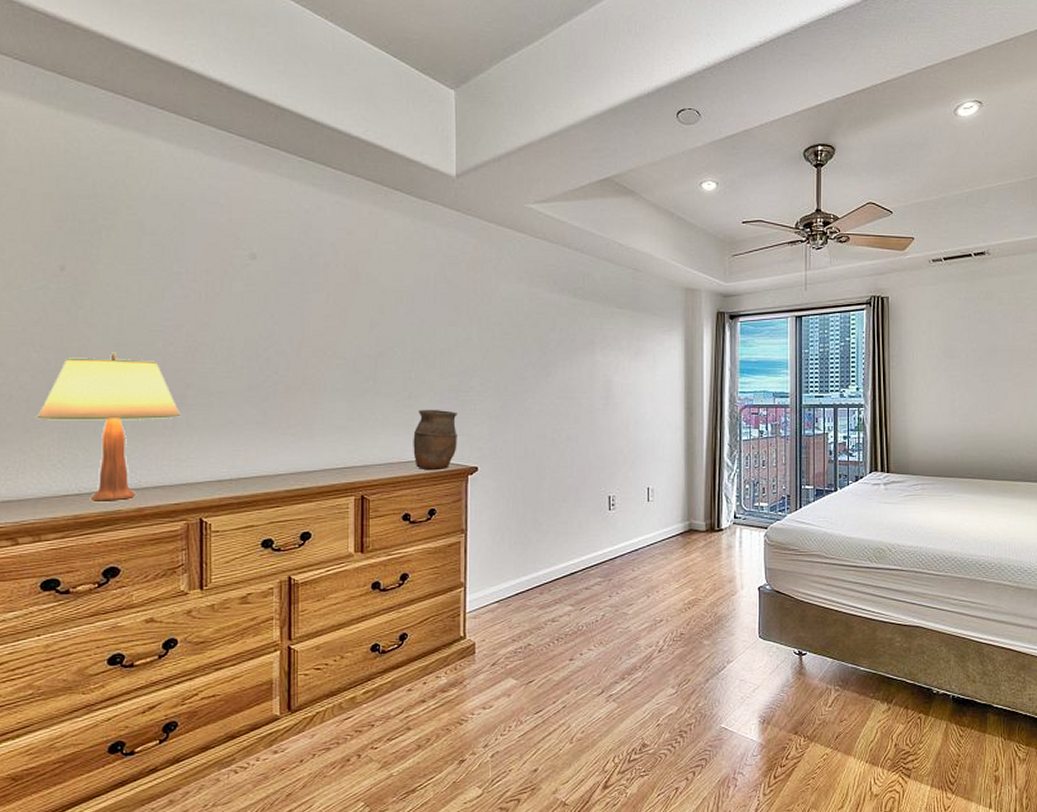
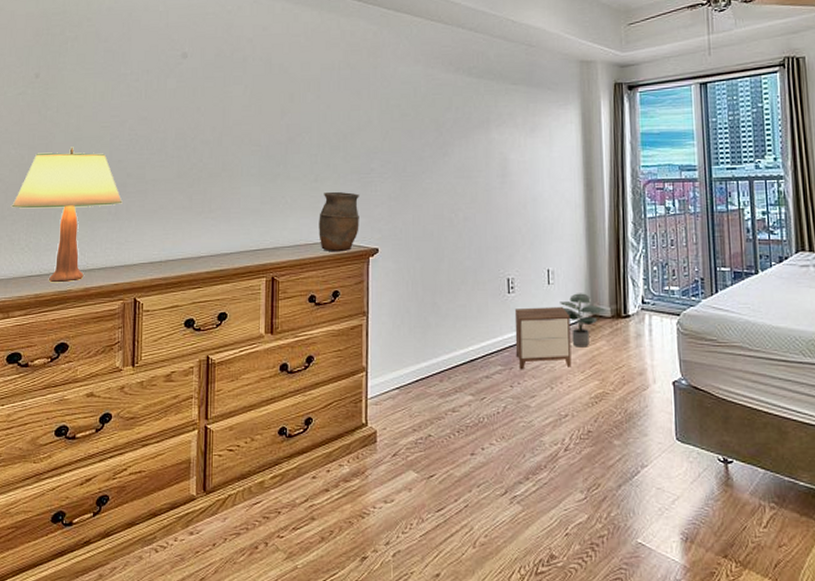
nightstand: none [615,523,668,581] -> present [514,307,572,370]
potted plant: none [658,509,700,559] -> present [560,293,605,347]

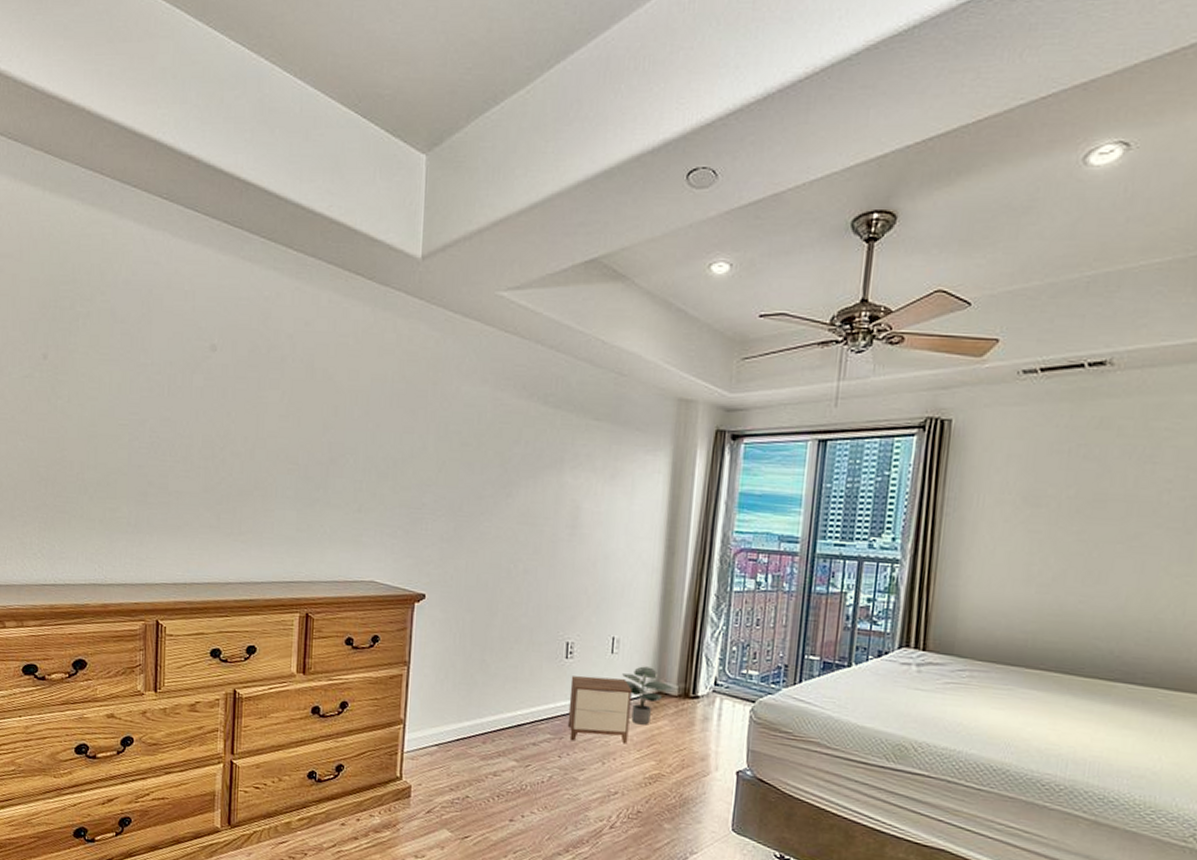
table lamp: present [12,148,123,282] -> none [22,446,143,595]
vase: present [319,192,359,252] -> none [359,526,407,594]

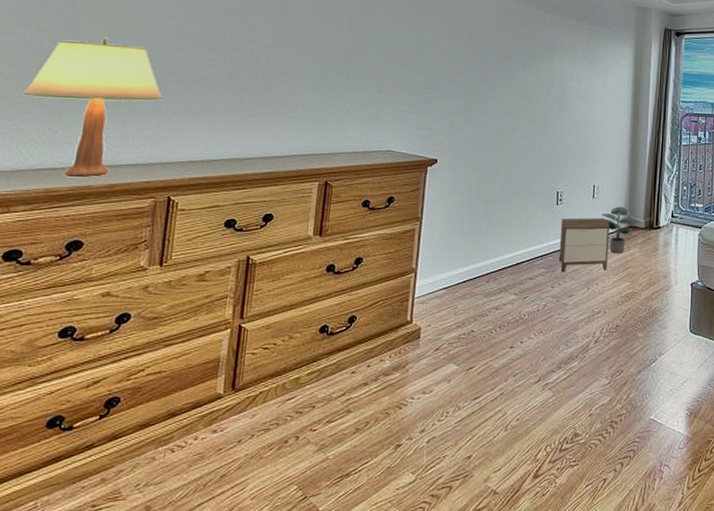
table lamp: none [22,446,143,595] -> present [23,38,163,177]

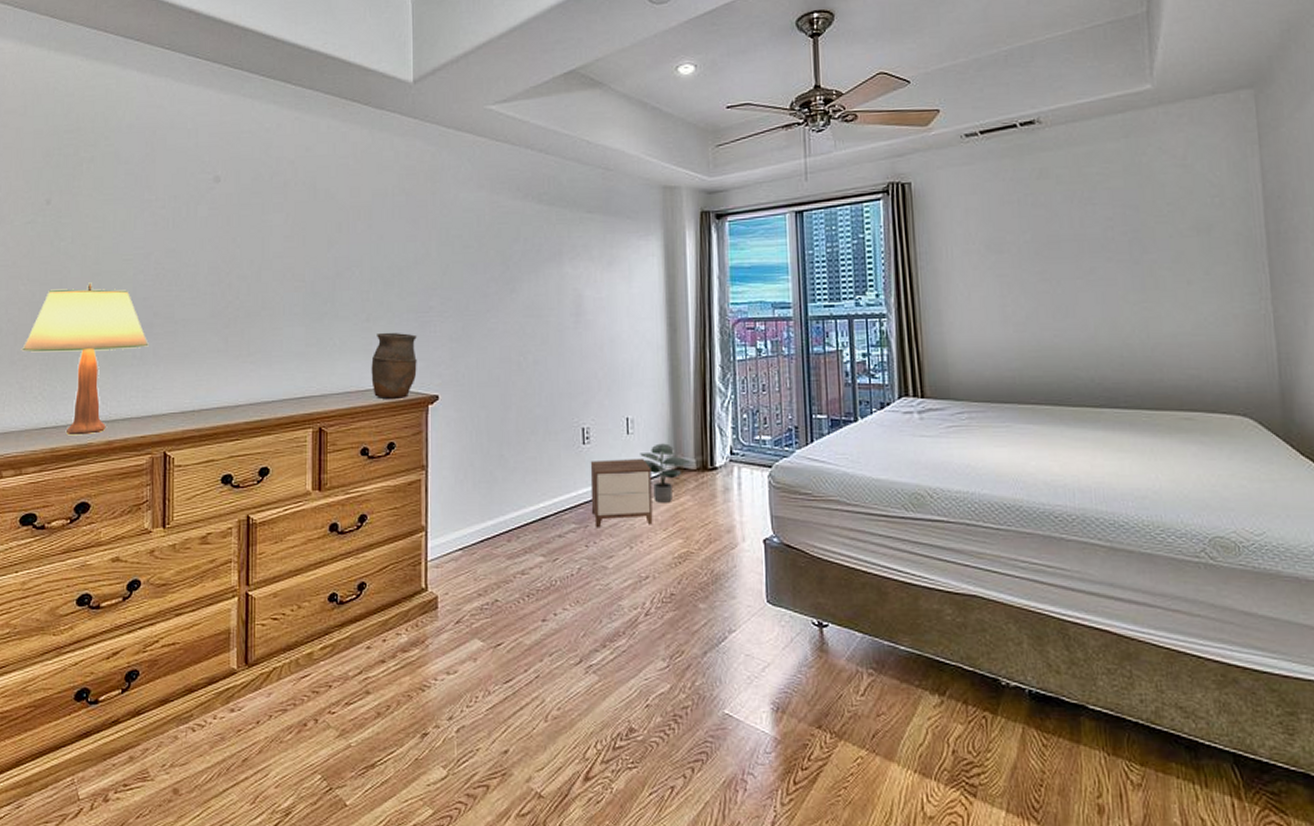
vase: none [378,104,423,161] -> present [371,333,417,400]

